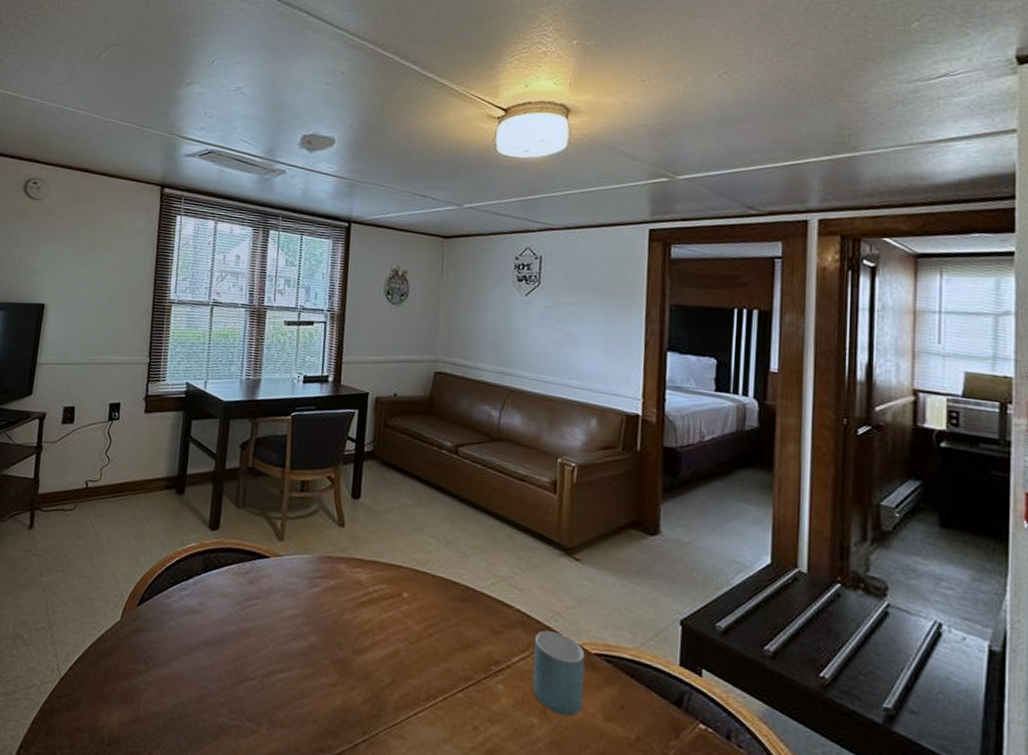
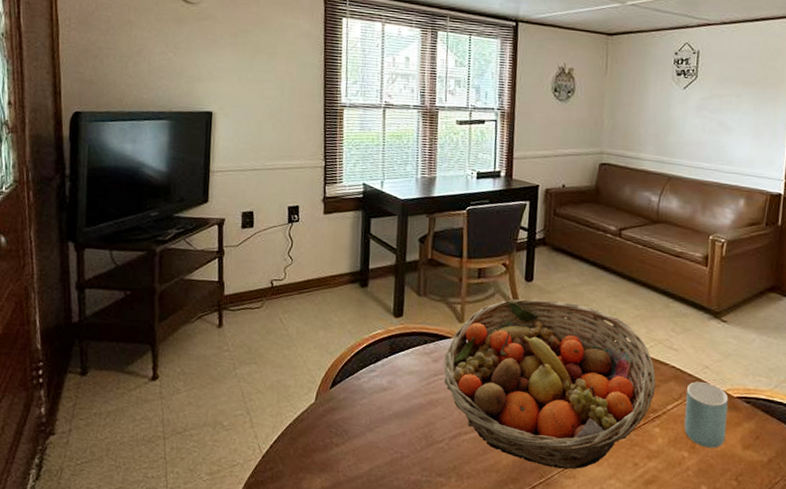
fruit basket: none [259,518,499,728] -> present [443,299,656,470]

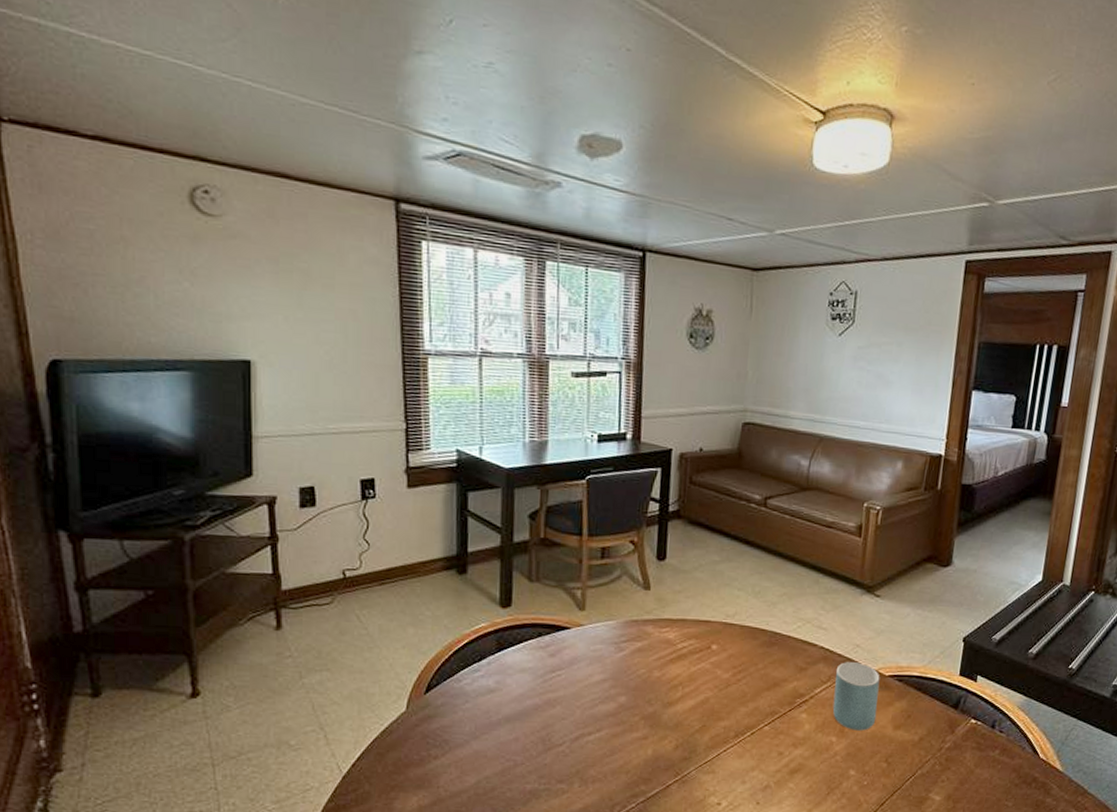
fruit basket: present [443,299,656,470] -> none [561,580,803,764]

